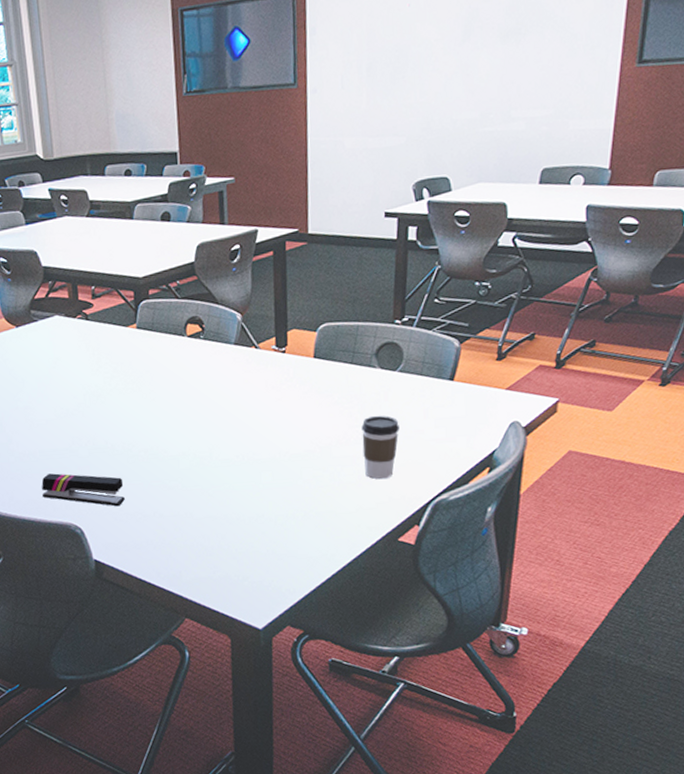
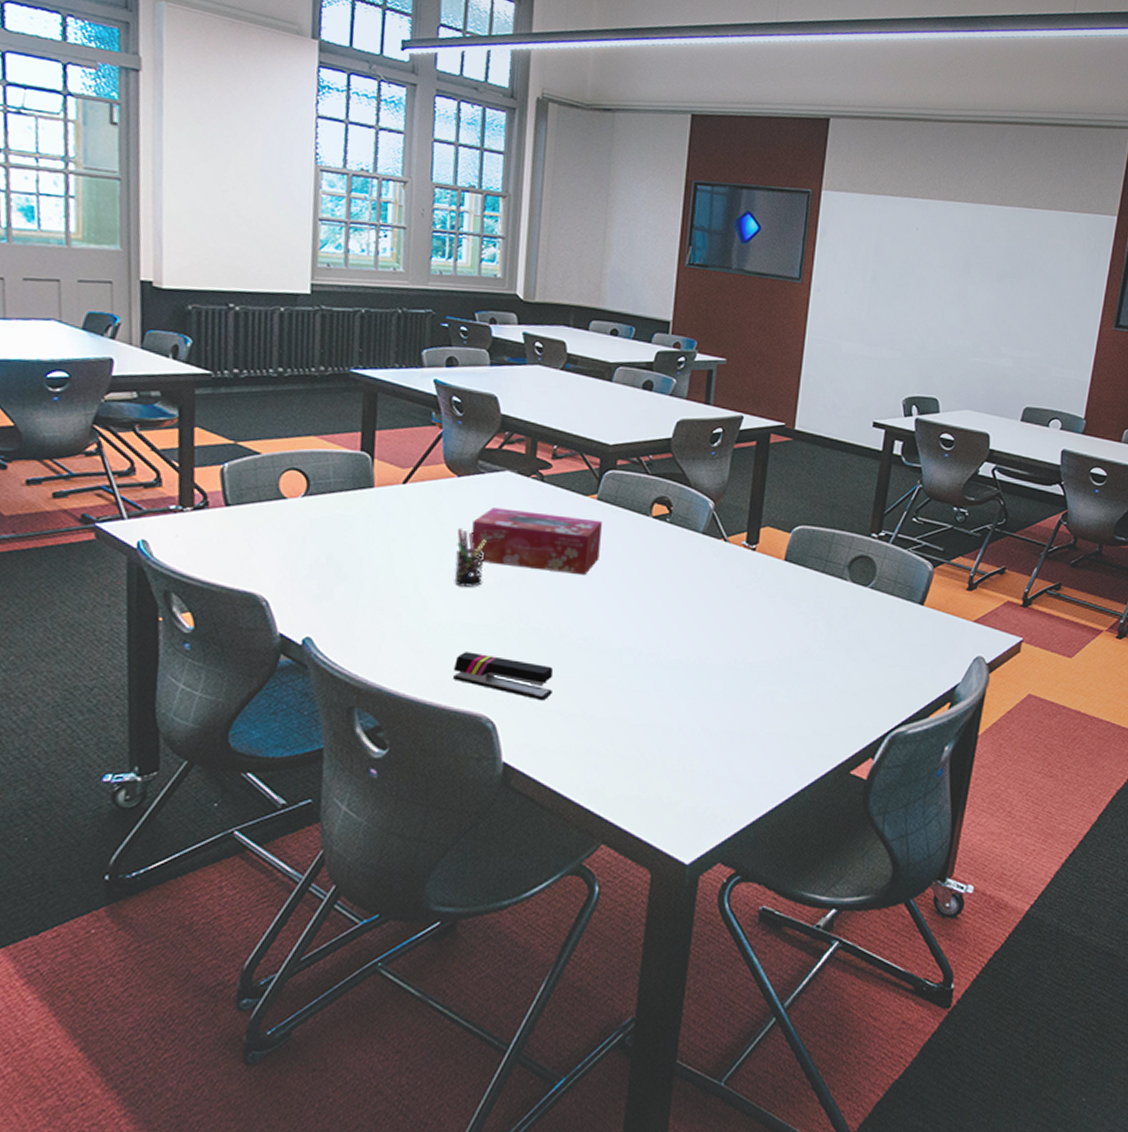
pen holder: none [25,370,53,420] -> present [454,527,486,587]
tissue box: none [35,346,147,398] -> present [471,508,602,576]
coffee cup: present [361,415,399,480] -> none [824,631,865,703]

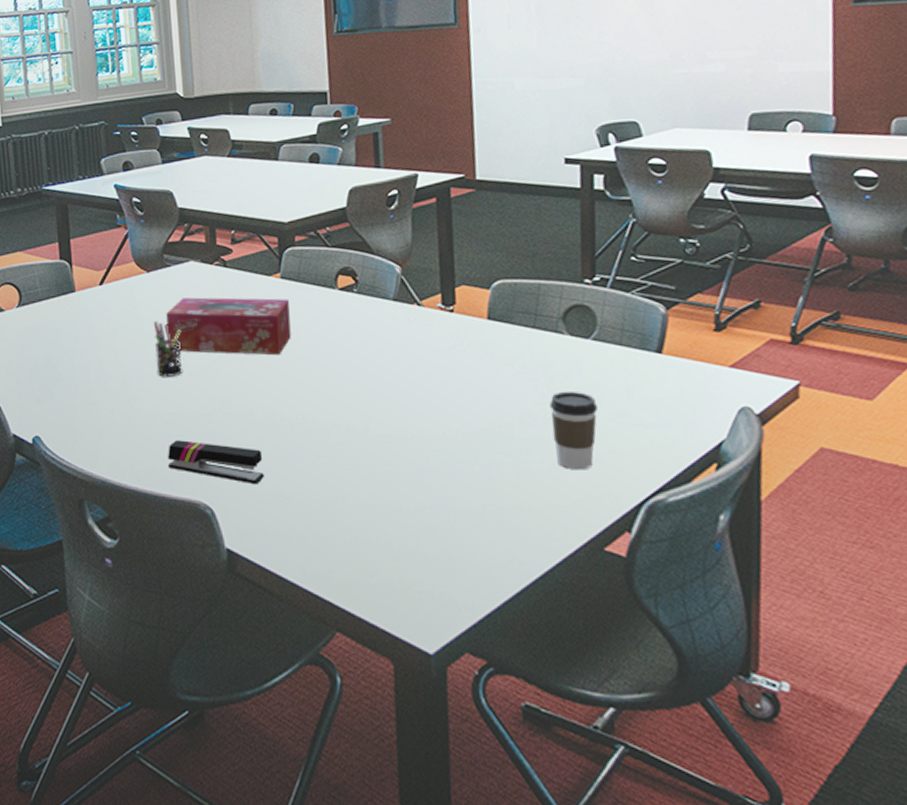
coffee cup: none [824,631,865,703] -> present [550,391,598,471]

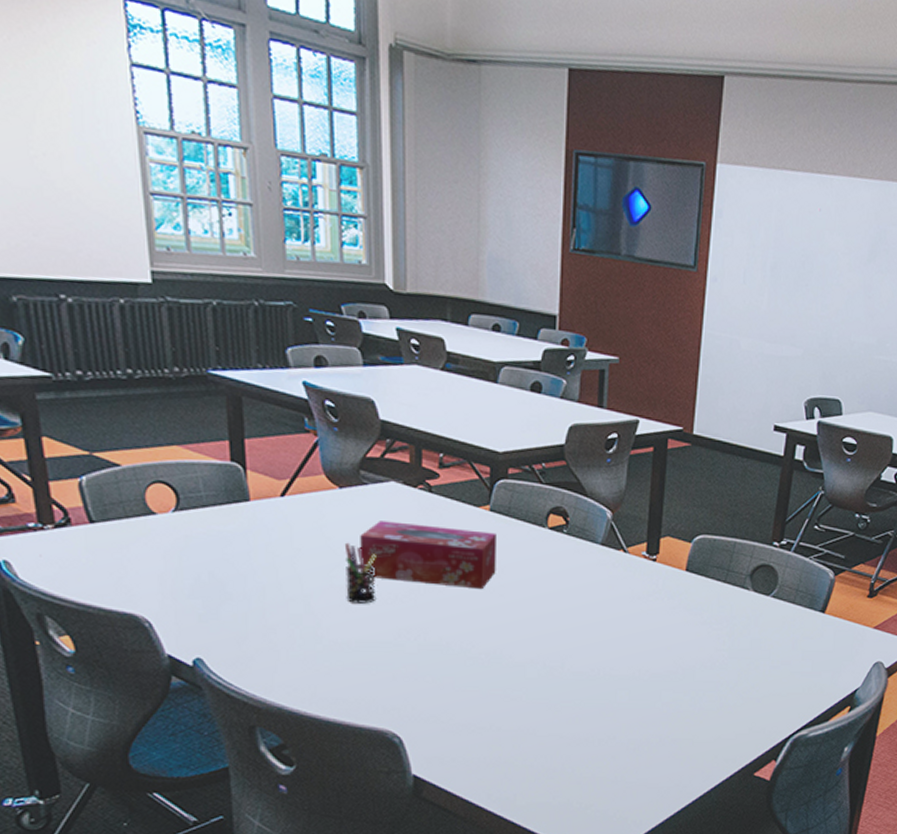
stapler: present [168,440,264,485] -> none [355,669,457,715]
coffee cup: present [550,391,598,471] -> none [727,640,767,709]

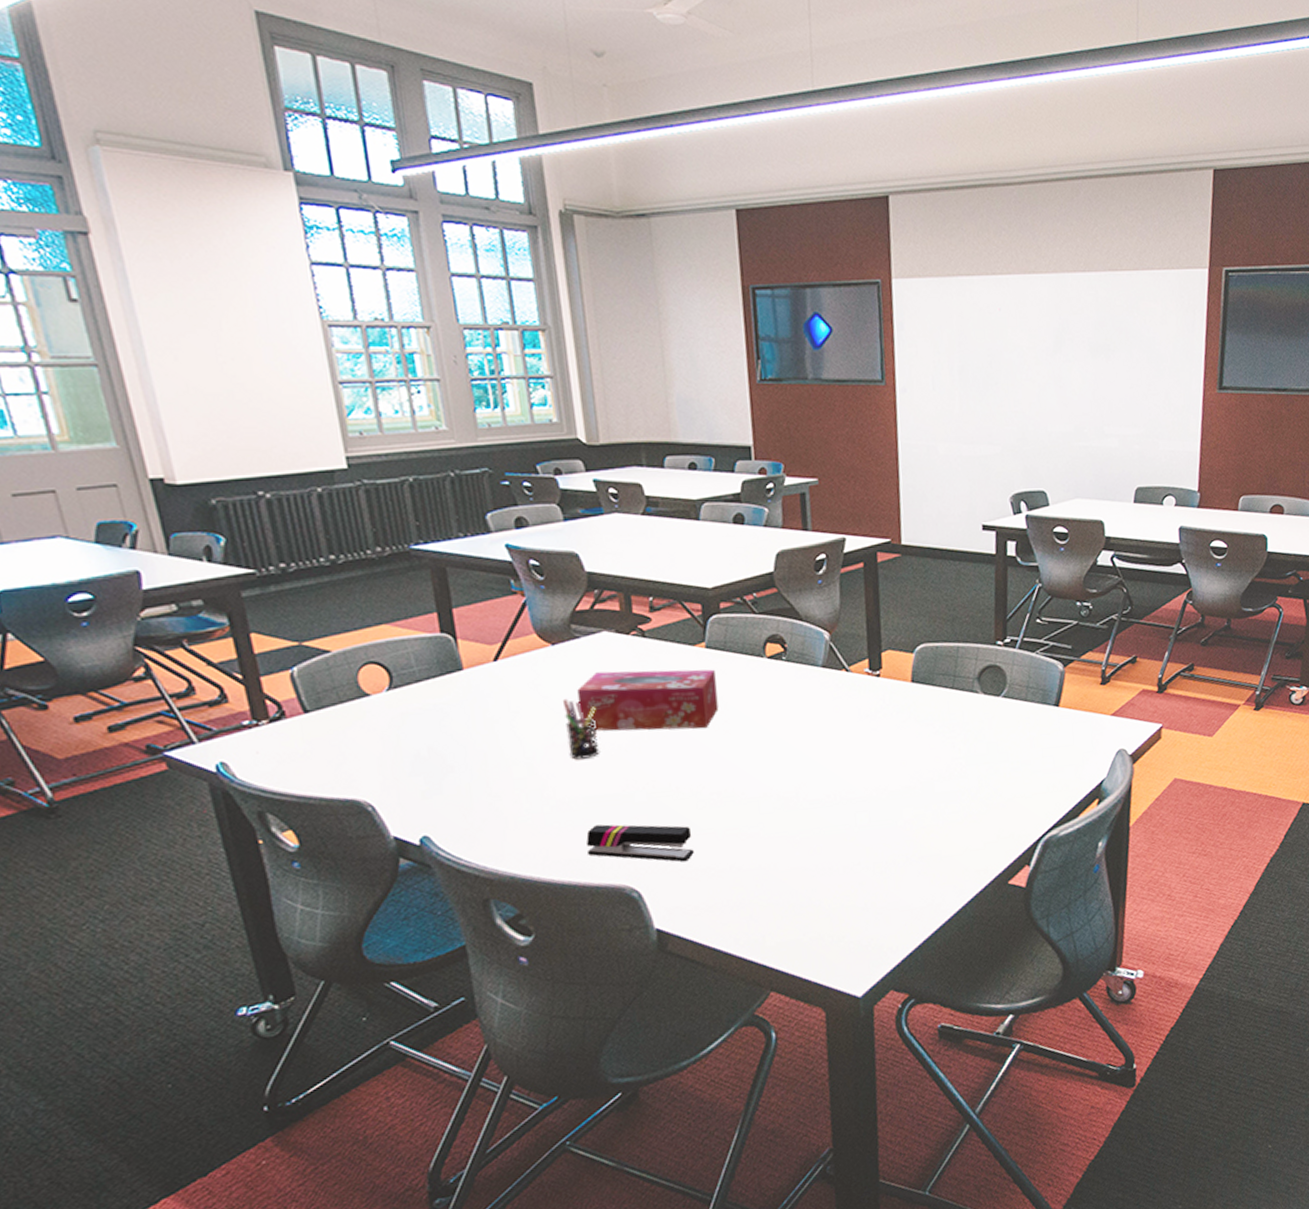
stapler: none [355,669,457,715] -> present [586,824,694,862]

